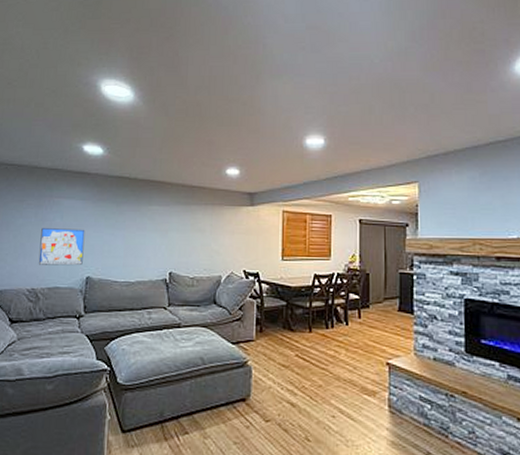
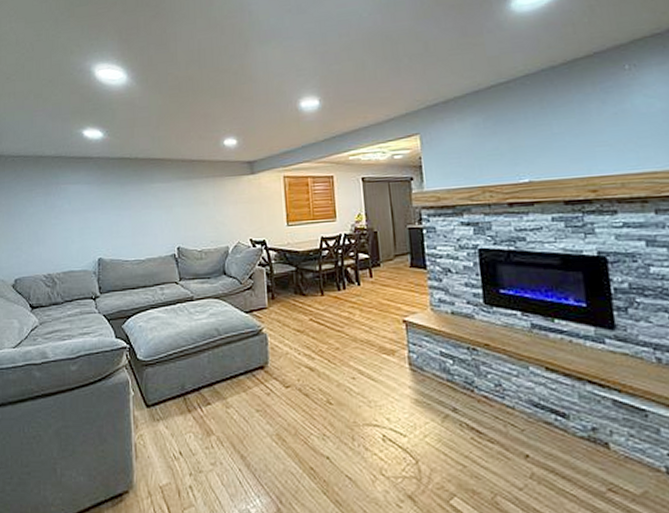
wall art: present [38,228,86,266] -> none [52,212,94,251]

